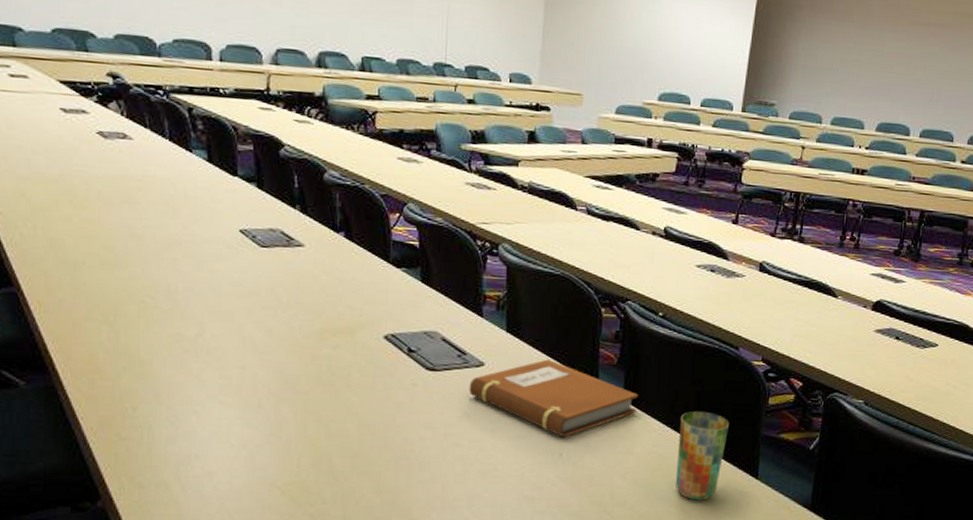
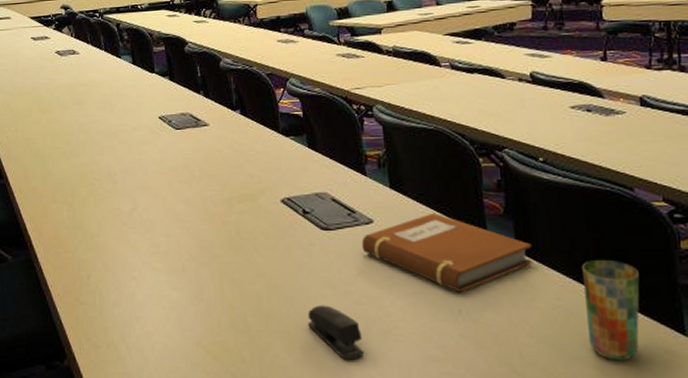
stapler: none [401,446,459,500] -> present [307,305,364,359]

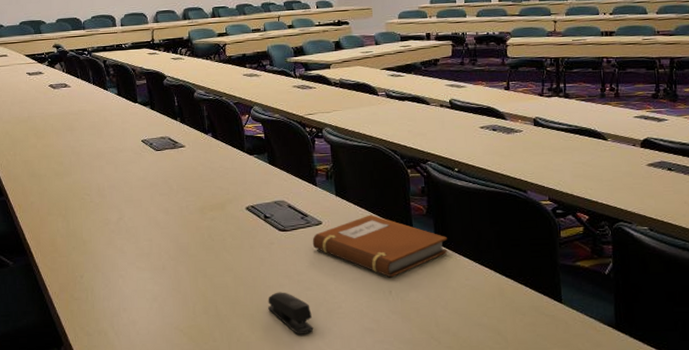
cup: present [582,259,640,361] -> none [486,247,529,326]

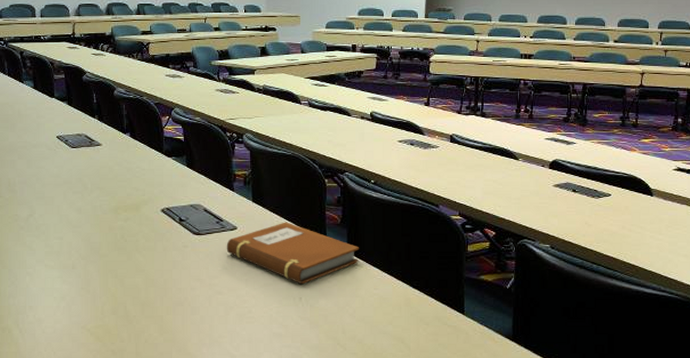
stapler: present [268,292,314,334] -> none [178,295,223,337]

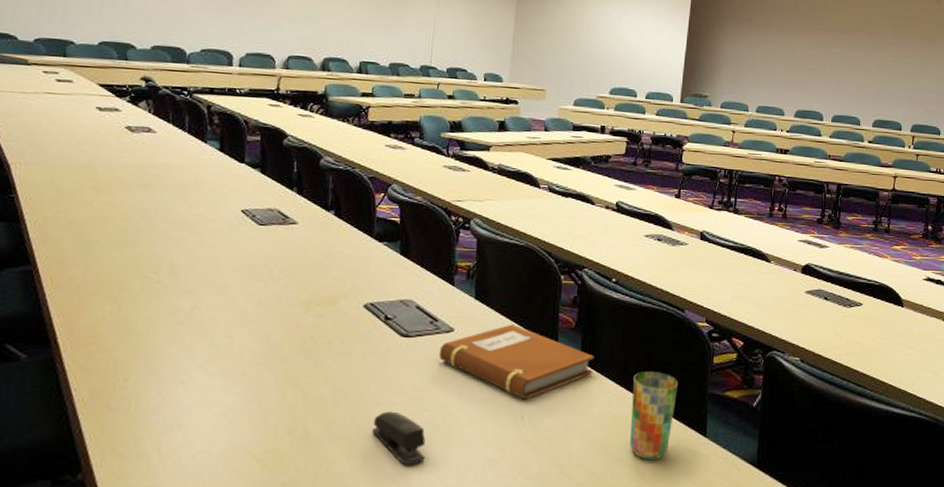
stapler: none [178,295,223,337] -> present [372,411,426,465]
cup: none [394,258,436,334] -> present [629,370,678,461]

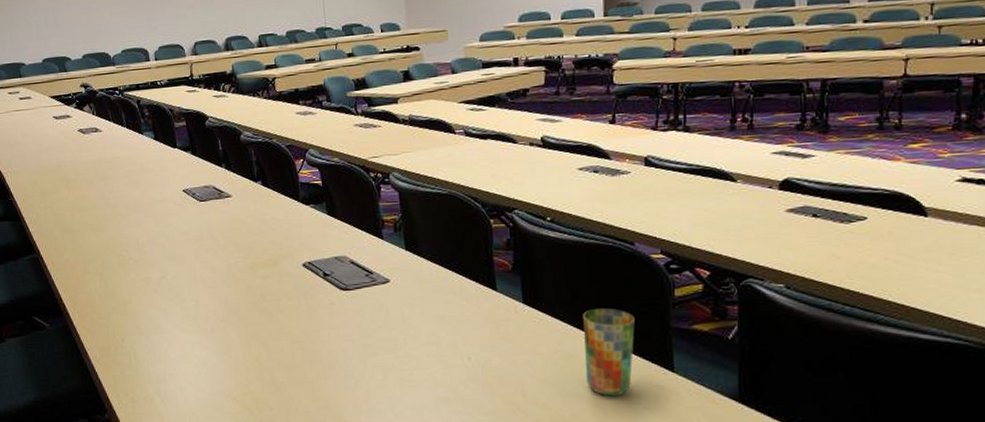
stapler: present [372,411,426,465] -> none [329,357,381,404]
notebook: present [439,324,595,399] -> none [378,271,538,341]

